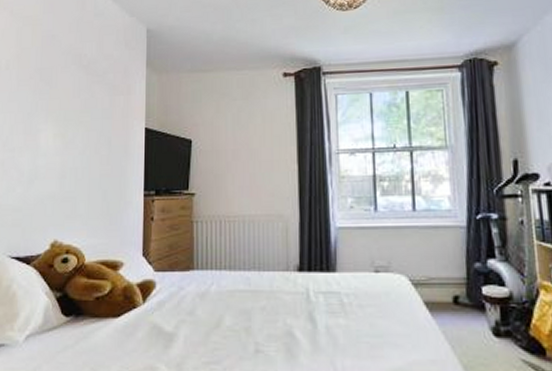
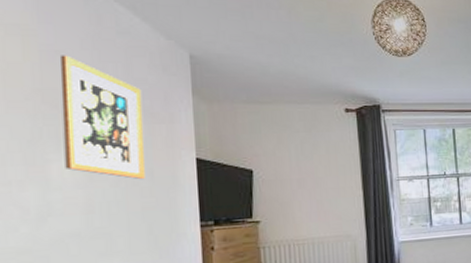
wall art: none [50,38,108,149] -> present [59,55,145,180]

